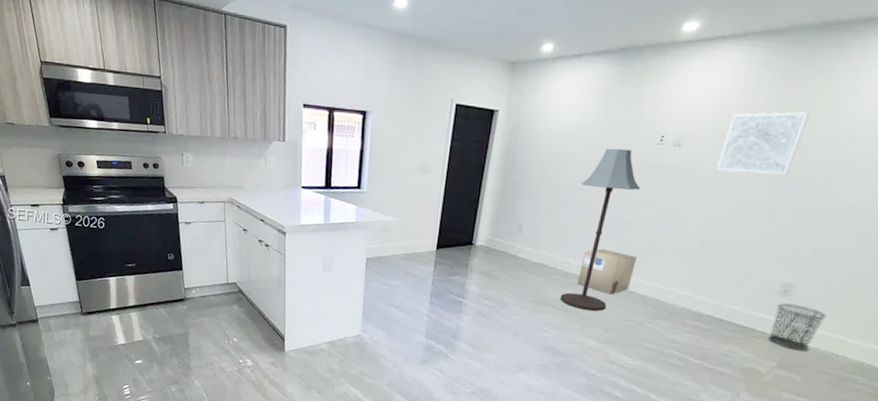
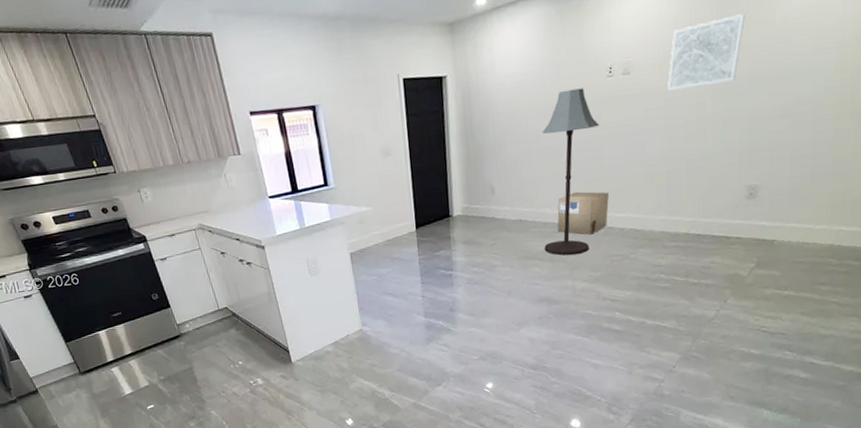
waste bin: present [768,303,826,351] -> none [743,204,792,248]

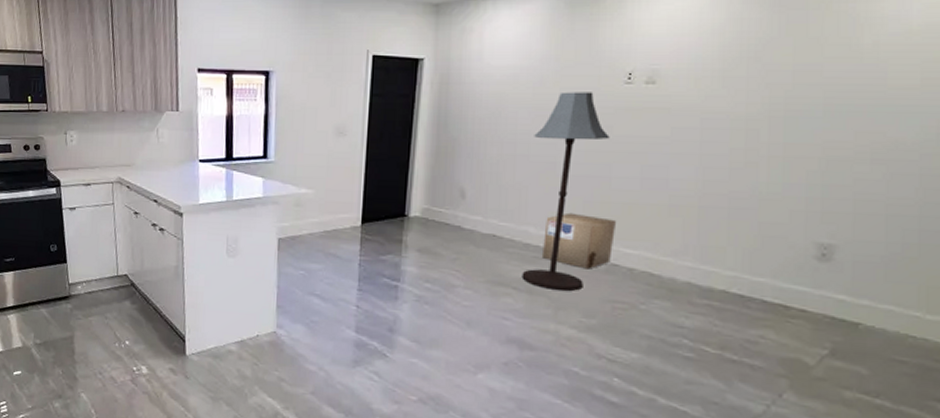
wall art: present [668,13,745,91] -> none [706,32,818,110]

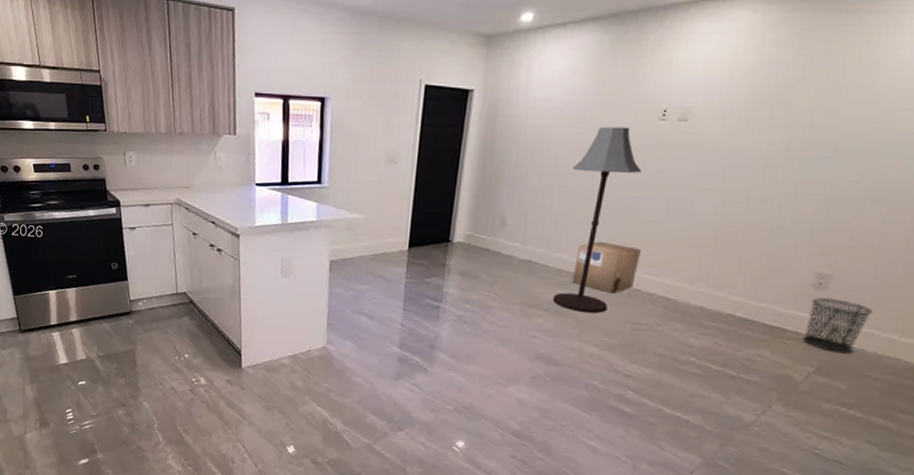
waste bin: none [810,269,888,334] -> present [802,297,872,354]

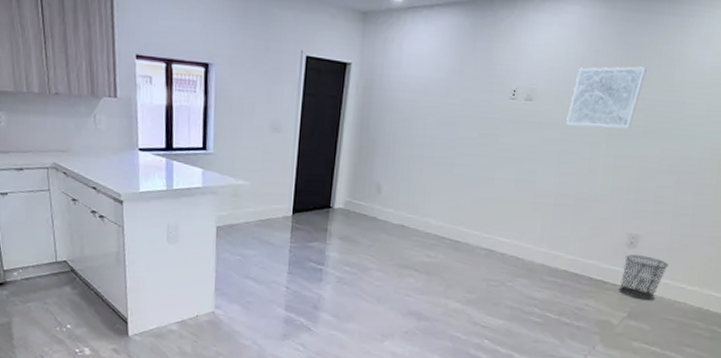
floor lamp: present [552,126,642,313] -> none [422,103,496,272]
cardboard box: present [573,241,642,294] -> none [439,207,496,254]
wall art: none [731,75,839,149] -> present [566,66,647,129]

